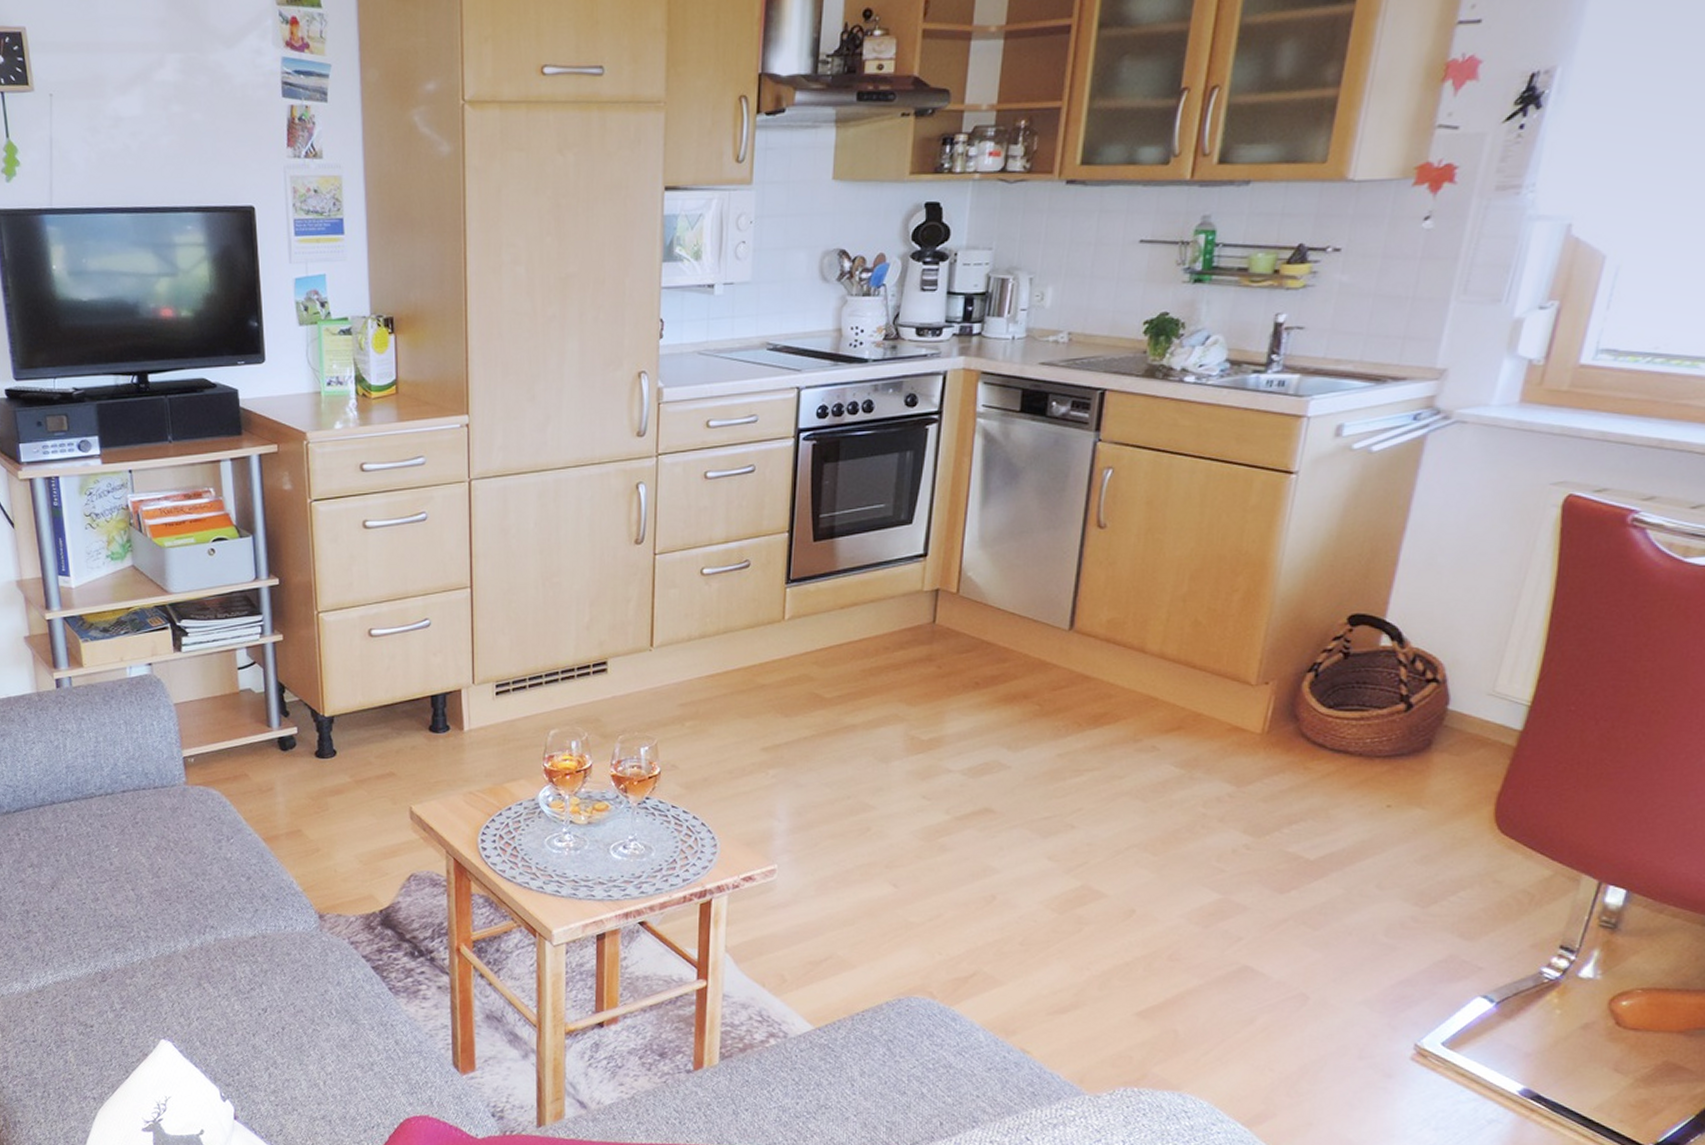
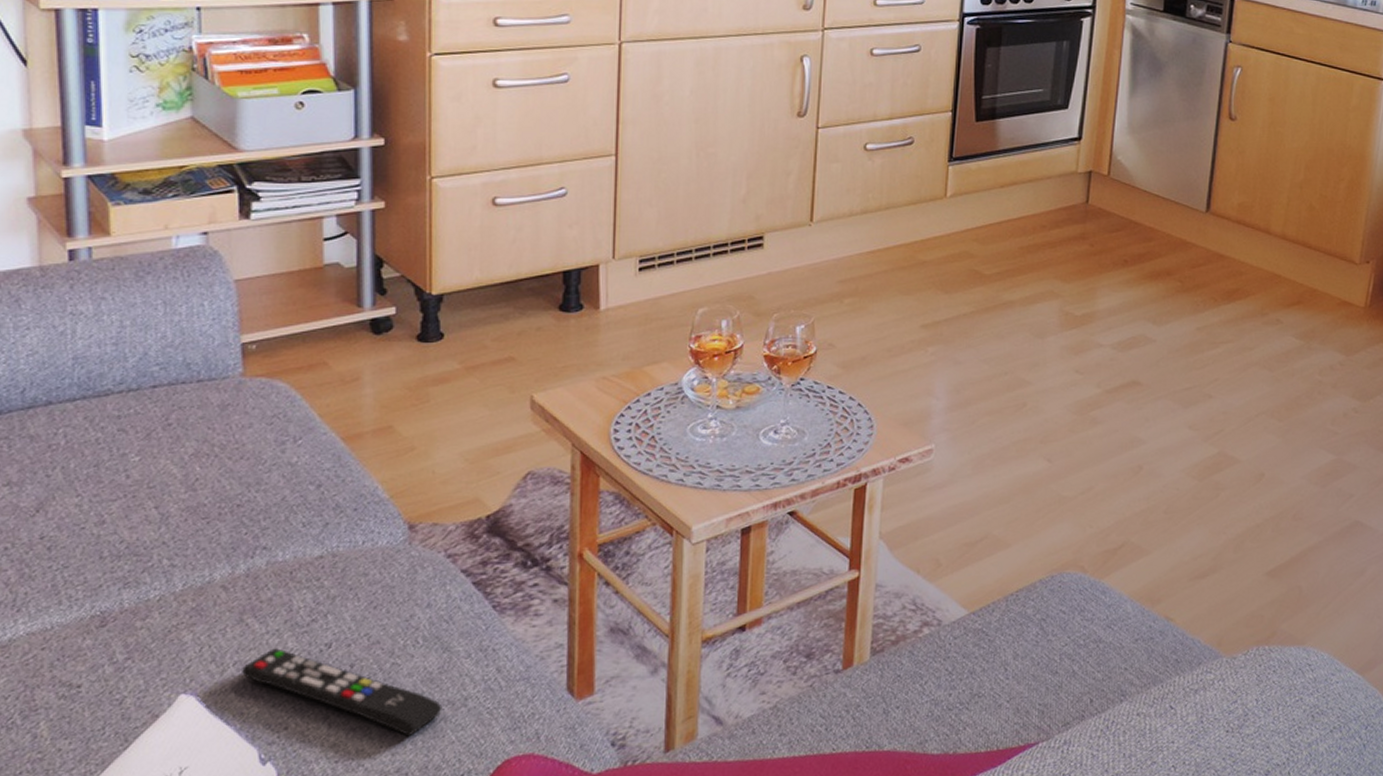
remote control: none [203,1009,355,1091] -> present [242,648,443,737]

